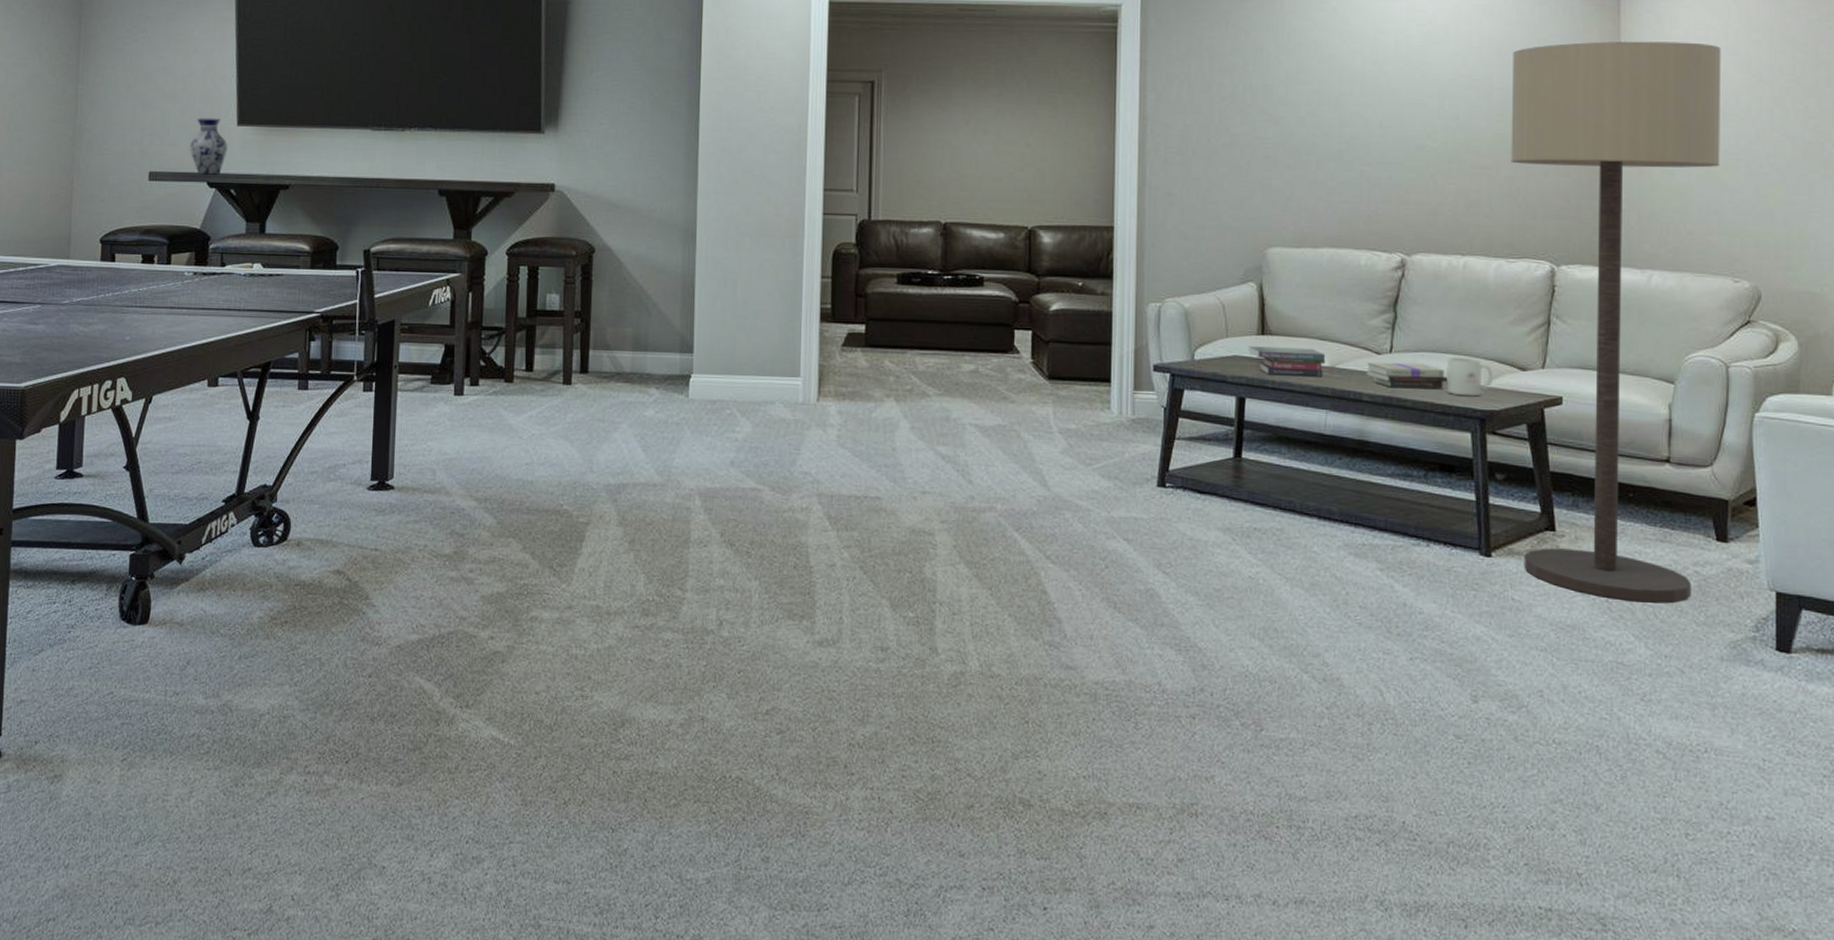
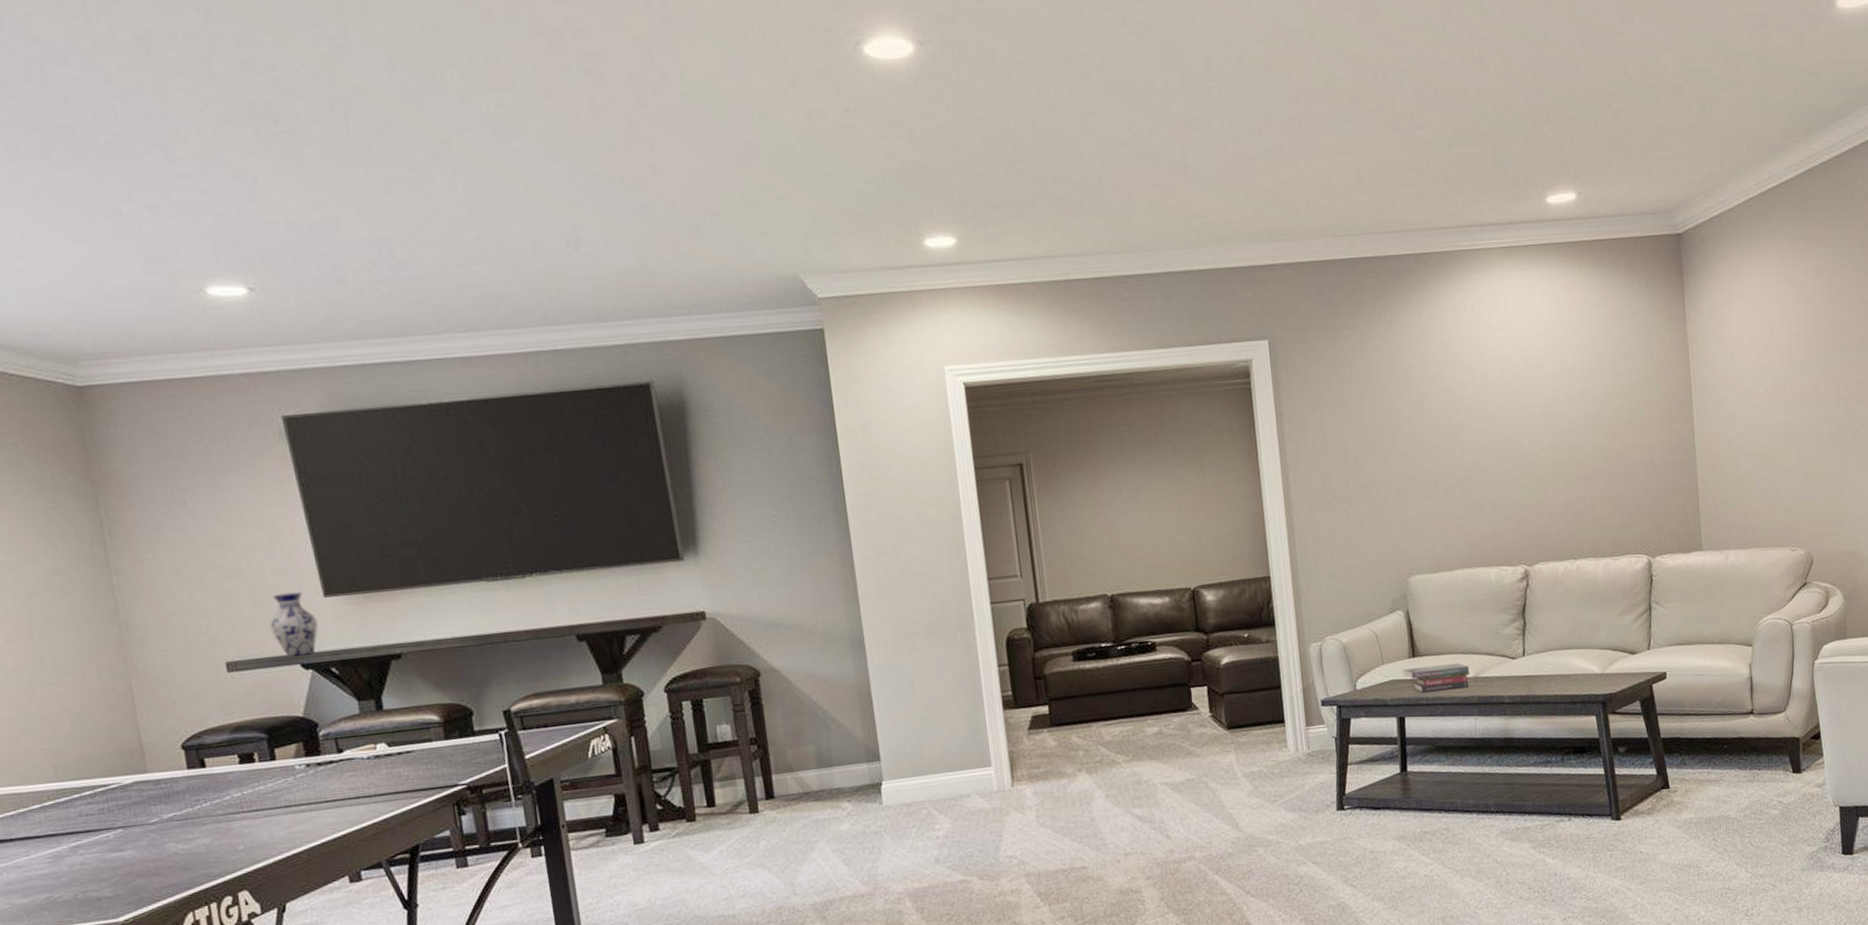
books: present [1366,362,1448,389] -> none [1505,661,1573,688]
mug: present [1445,358,1494,397] -> none [1570,650,1610,685]
floor lamp: present [1511,41,1722,603] -> none [1601,342,1777,837]

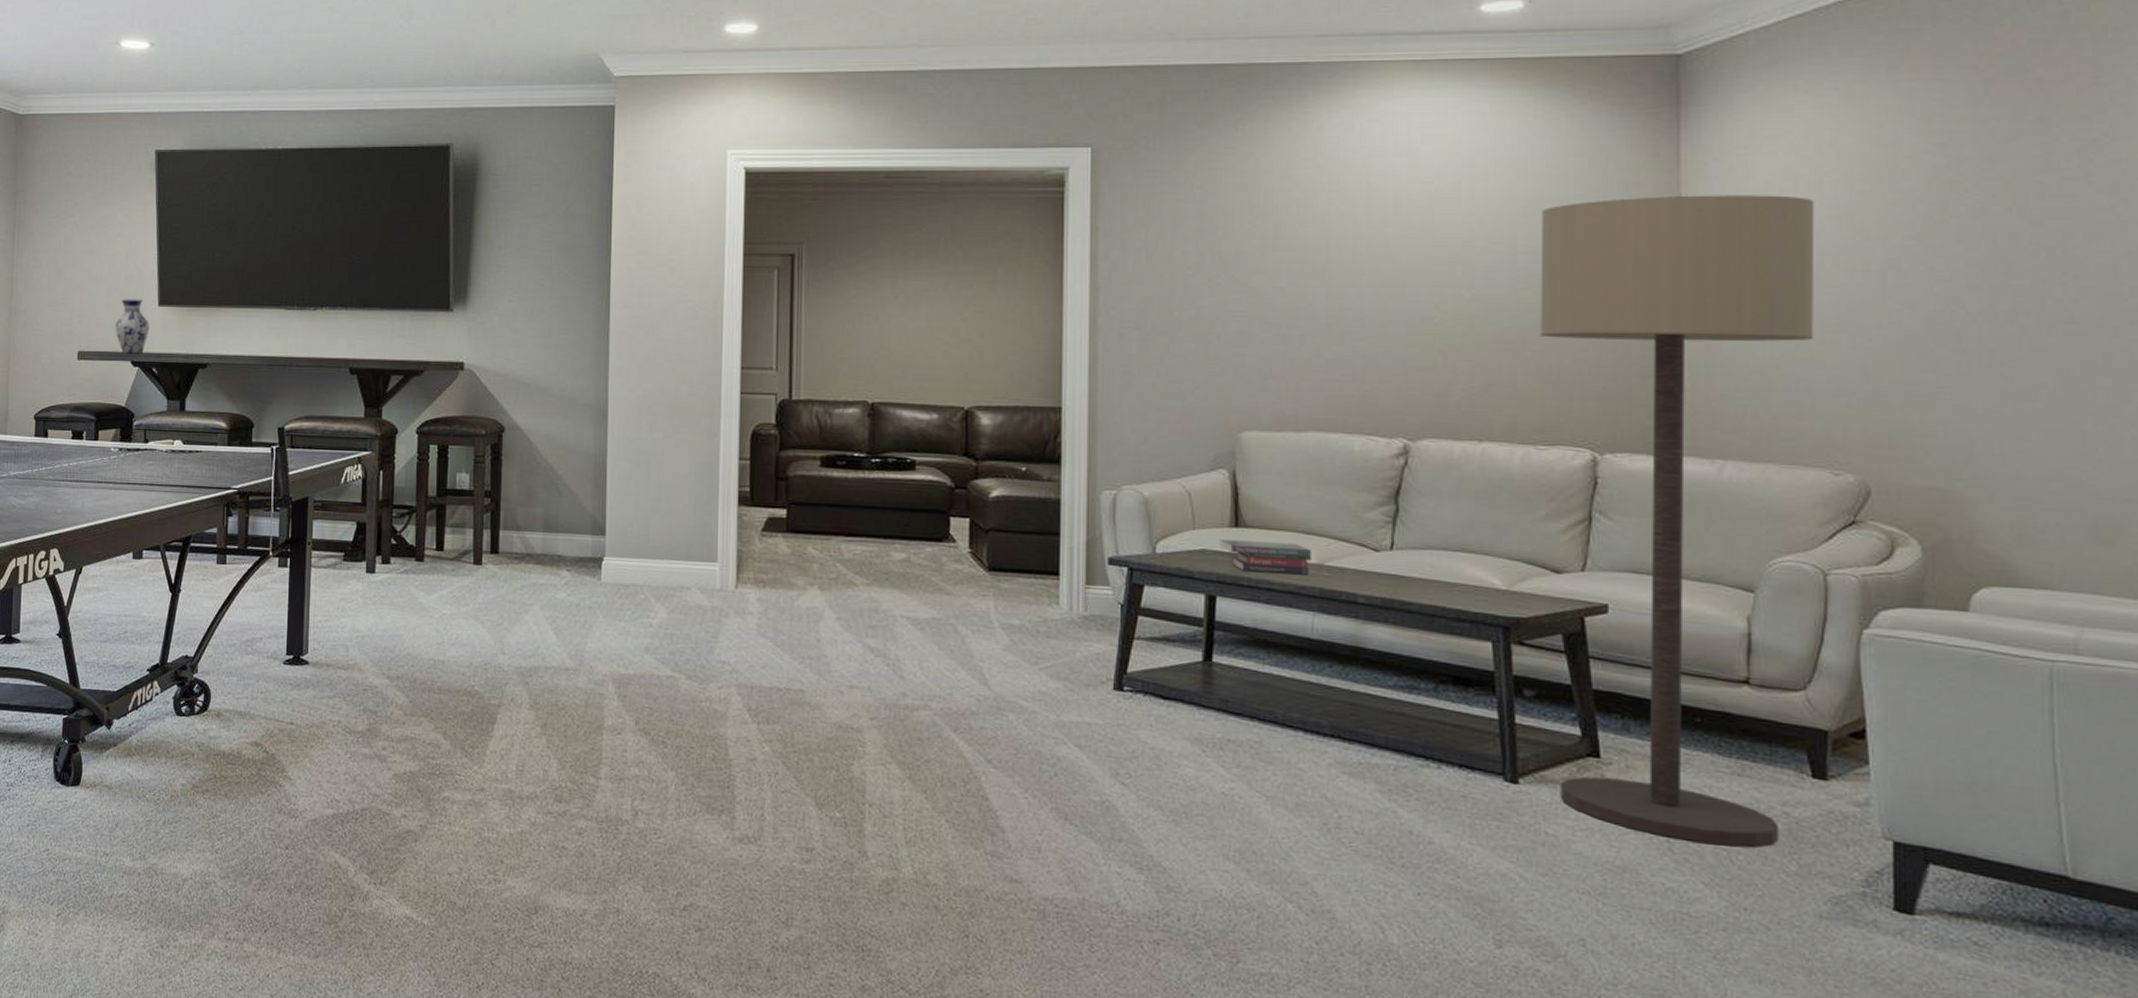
floor lamp: none [1601,342,1777,837] -> present [1540,195,1815,848]

